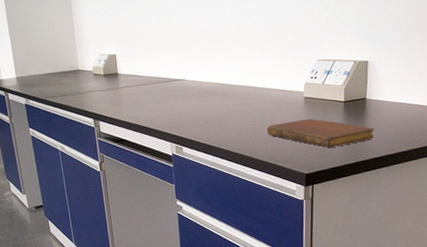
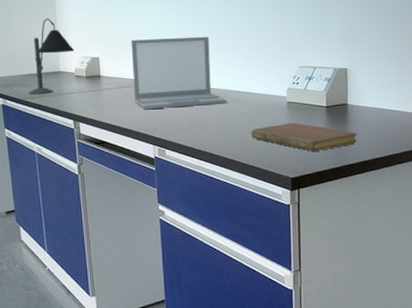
desk lamp: none [49,15,92,94] -> present [29,18,75,95]
laptop: none [147,30,243,107] -> present [131,36,227,109]

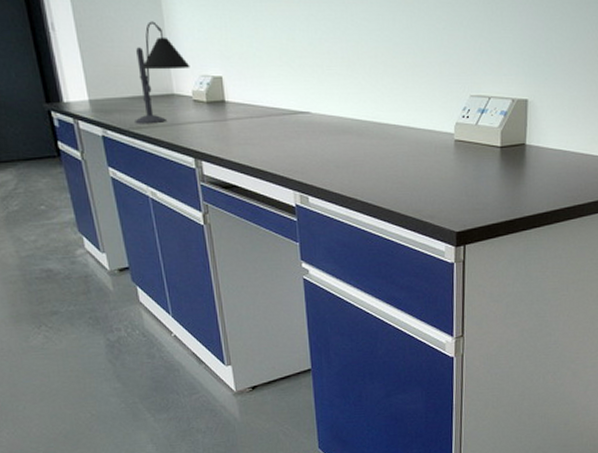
laptop: present [131,36,227,109] -> none [262,53,382,145]
notebook: present [251,122,357,151] -> none [411,165,535,201]

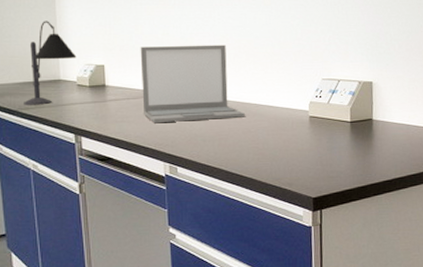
laptop: none [262,53,382,145] -> present [140,44,245,122]

